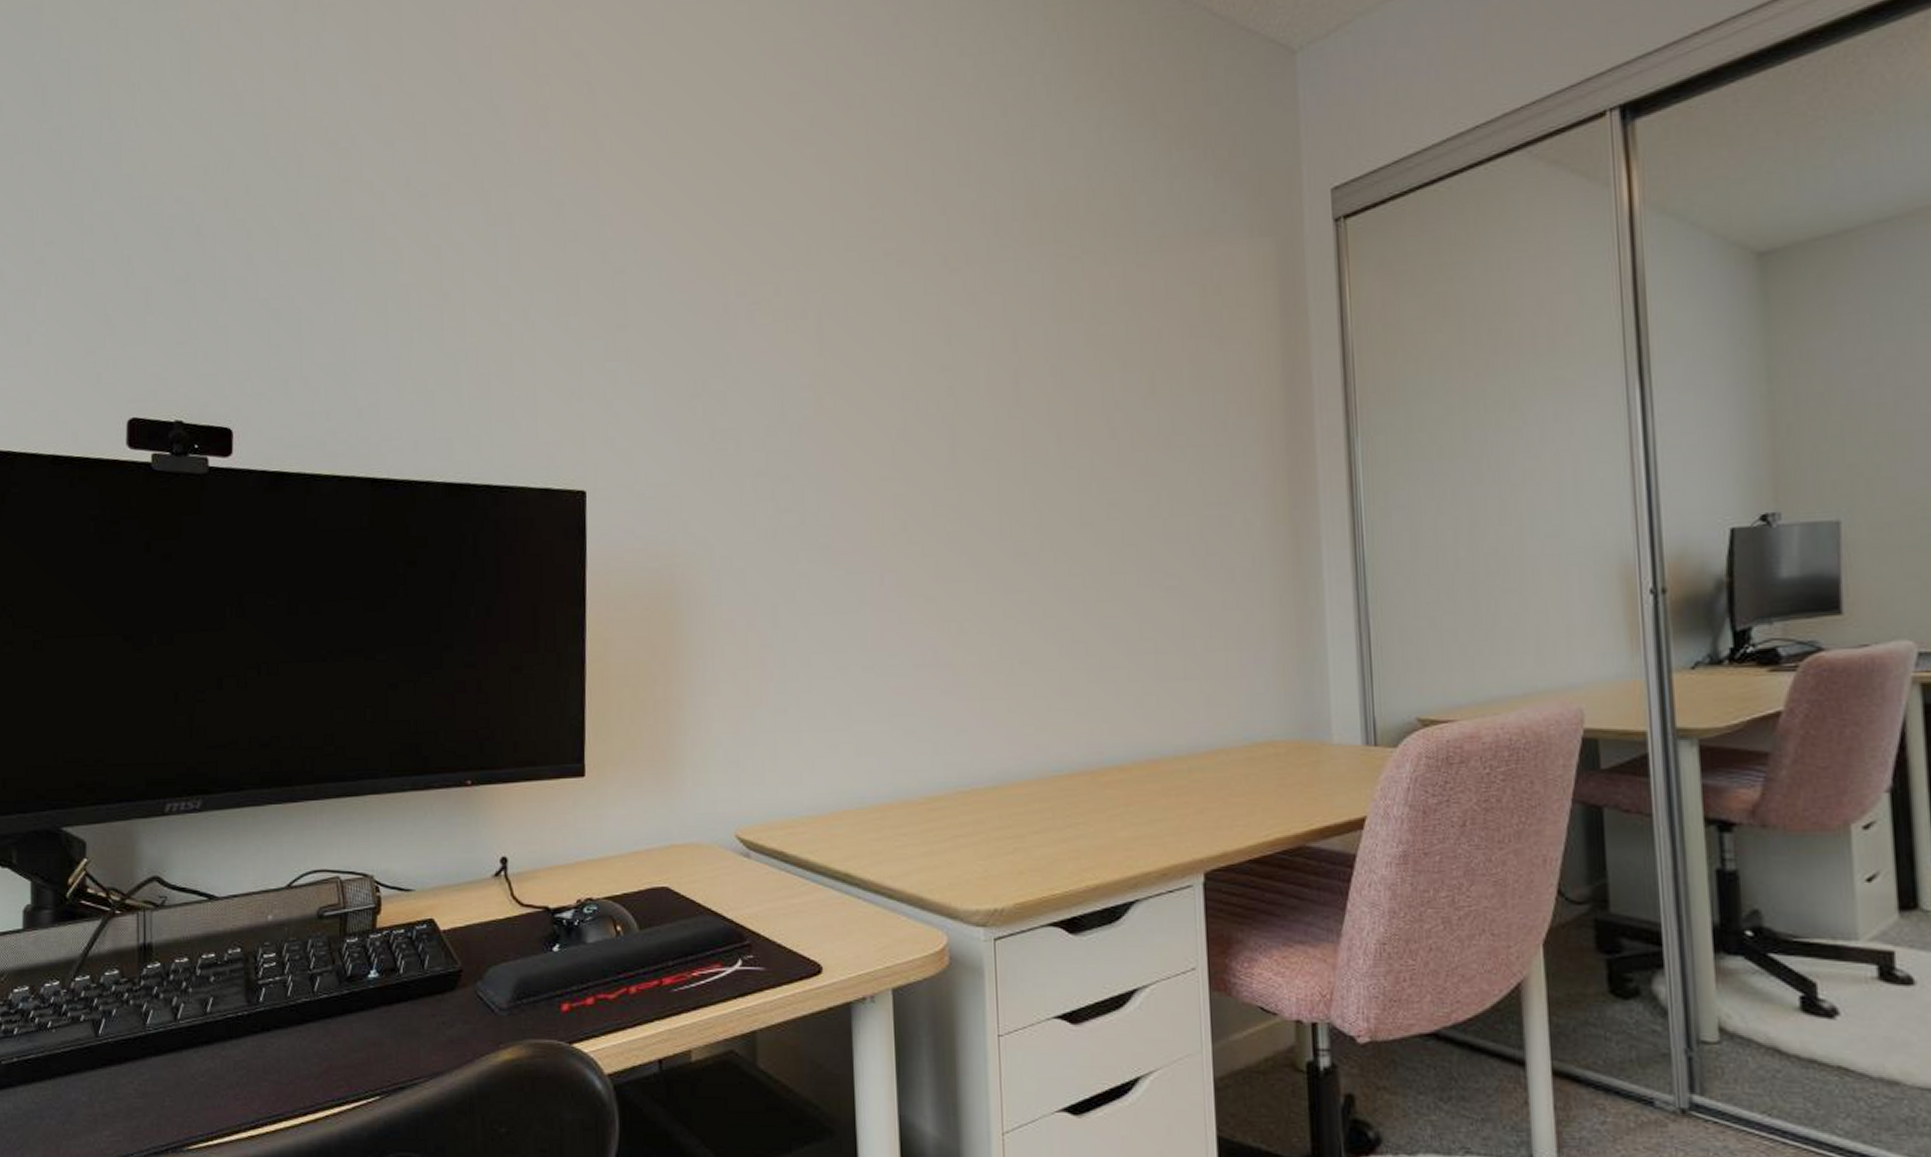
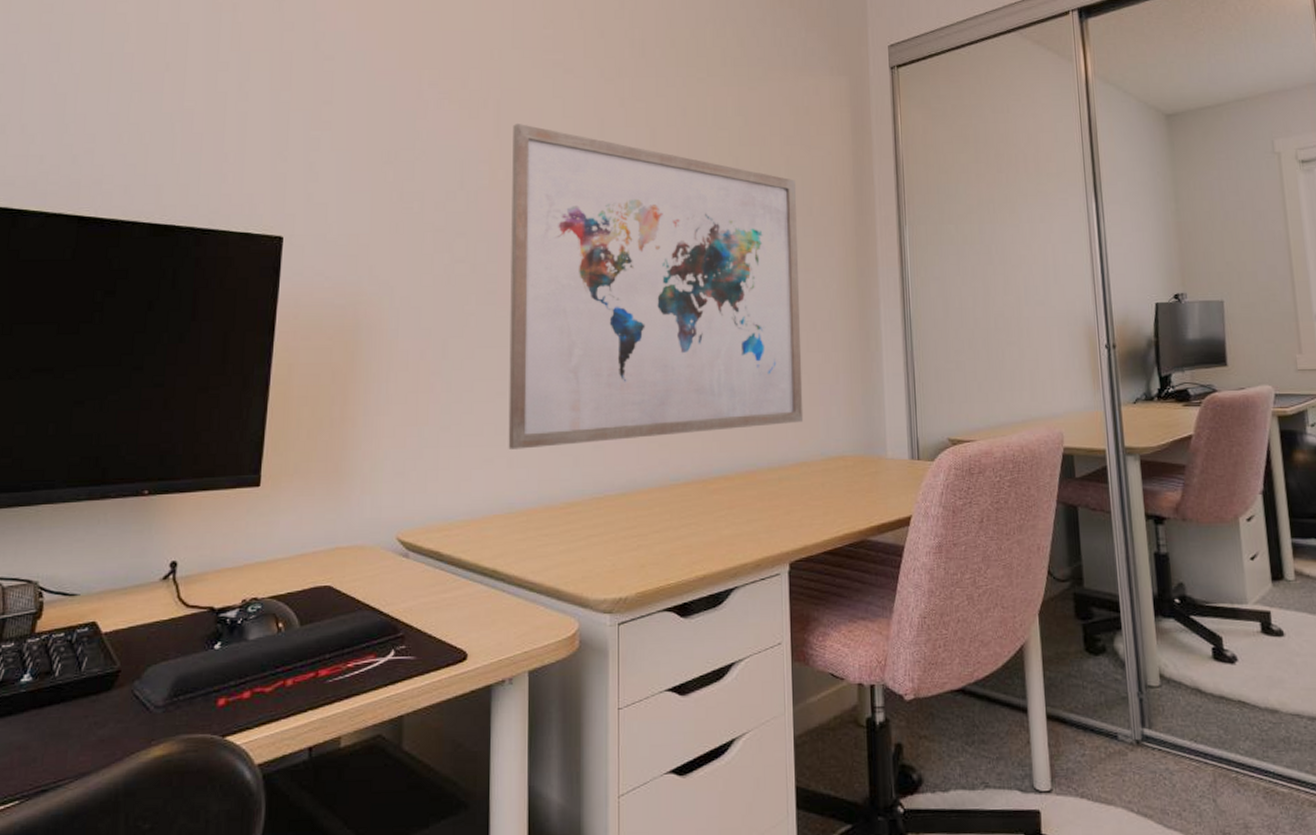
wall art: none [839,335,1220,734] -> present [508,124,804,449]

